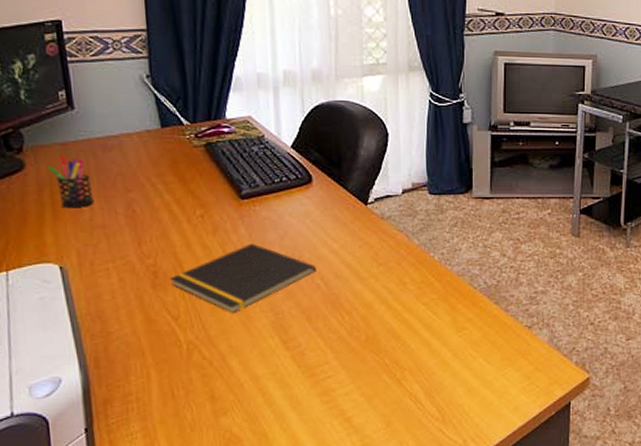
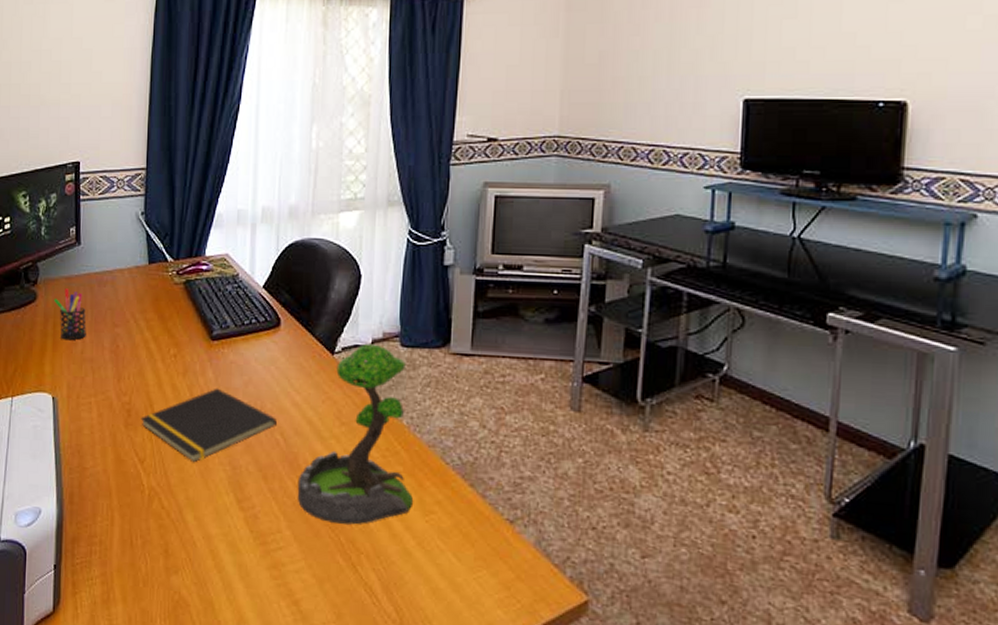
plant: none [341,194,447,349] -> present [297,343,413,525]

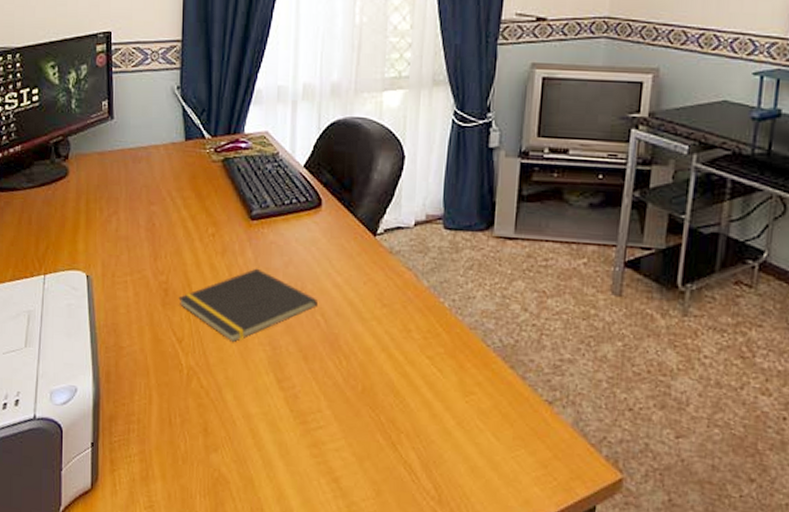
pen holder: present [53,288,86,340] -> none [85,164,121,217]
plant: present [297,343,413,525] -> none [338,225,453,405]

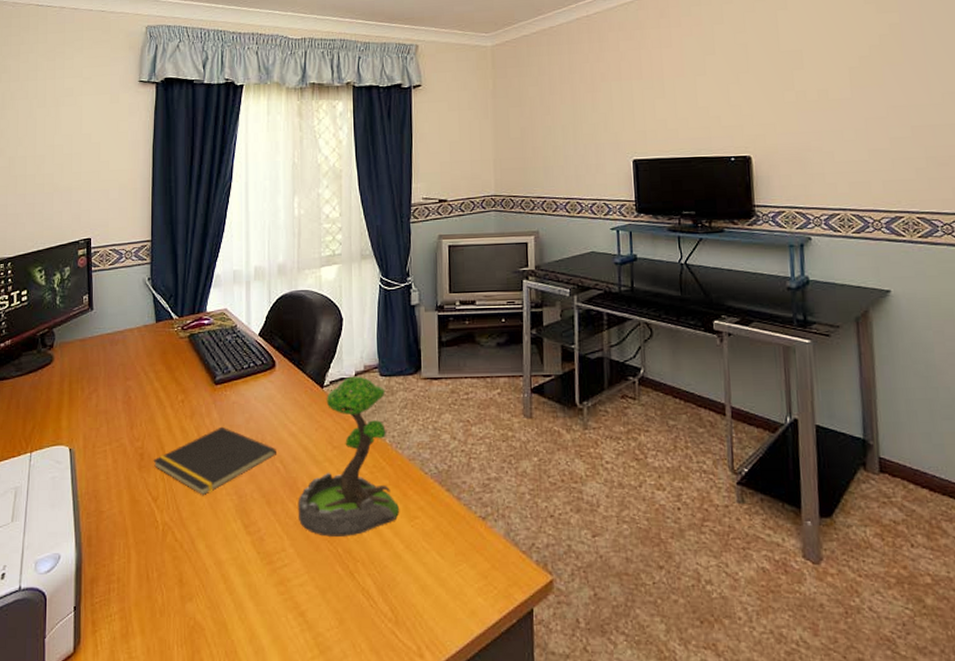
plant: none [338,225,453,405] -> present [297,376,399,537]

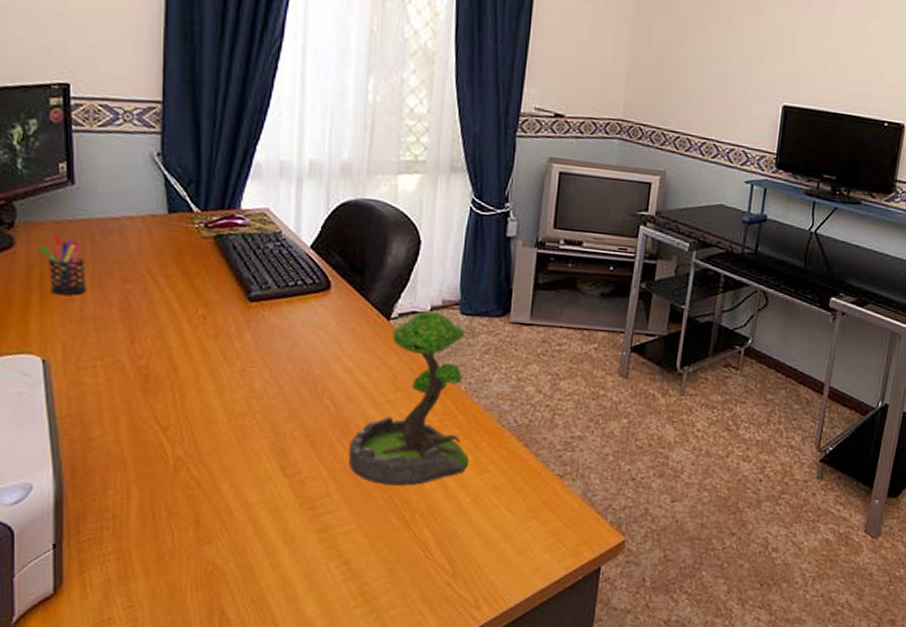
pen holder: none [68,350,100,395] -> present [38,235,86,295]
notepad: present [153,426,276,496] -> none [162,352,326,431]

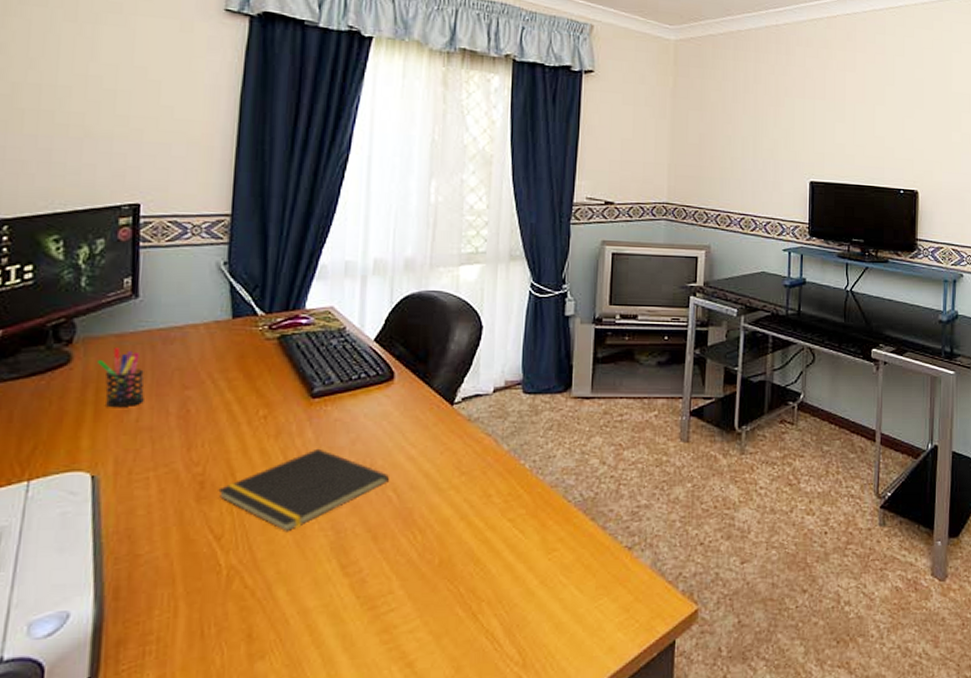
notepad: none [162,352,326,431] -> present [218,448,389,533]
plant: present [348,310,468,486] -> none [412,392,535,575]

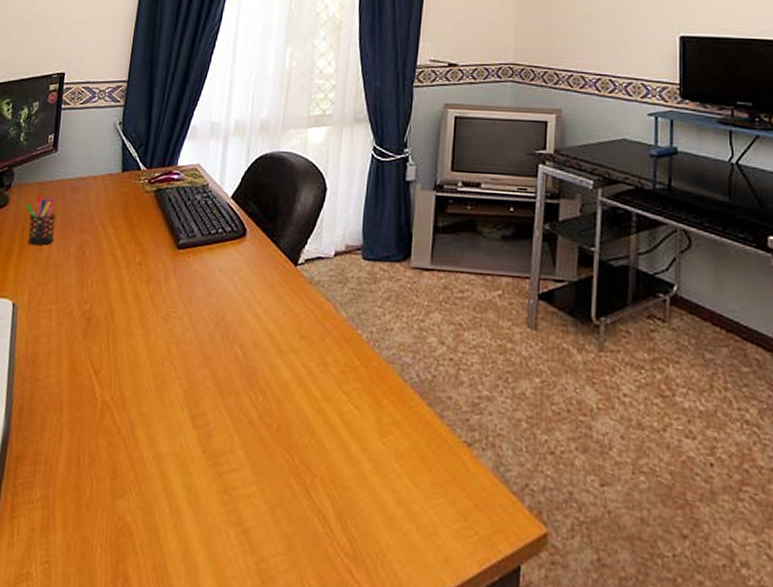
notepad: present [218,448,389,533] -> none [100,297,237,376]

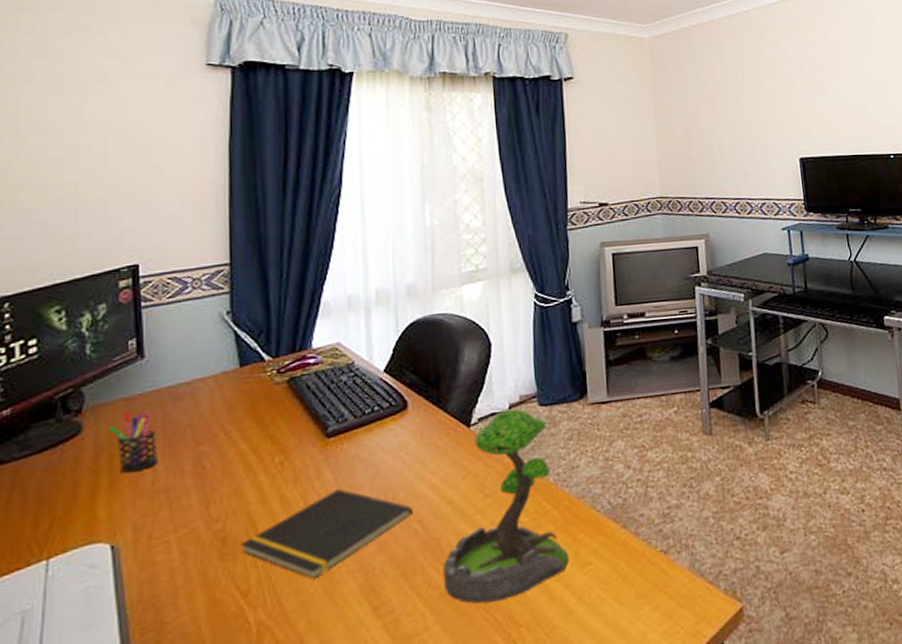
notepad: none [100,297,237,376] -> present [240,488,413,580]
plant: none [253,256,370,446] -> present [442,408,569,604]

